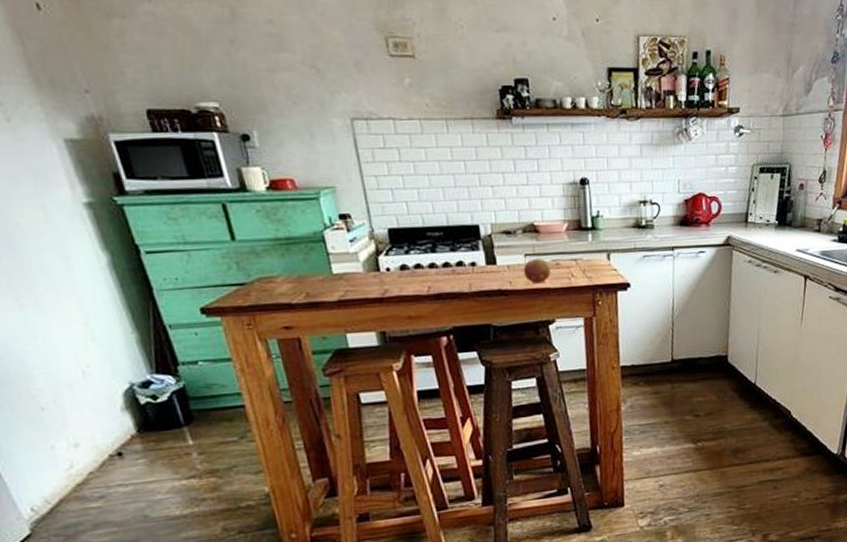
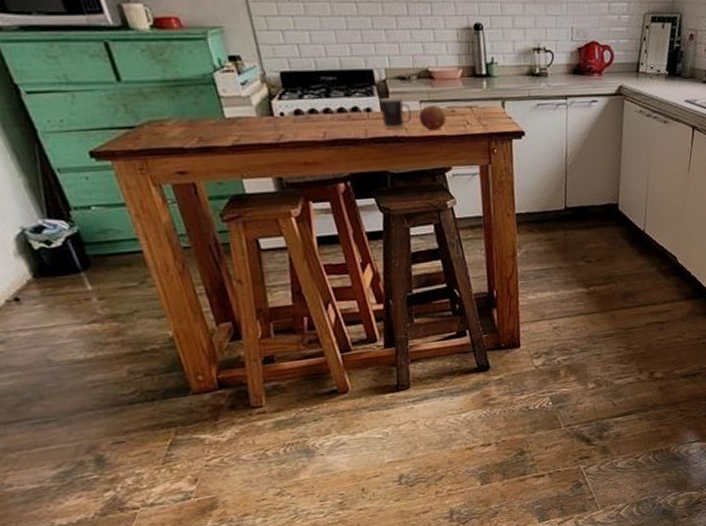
mug: none [484,251,517,284] -> present [379,97,412,131]

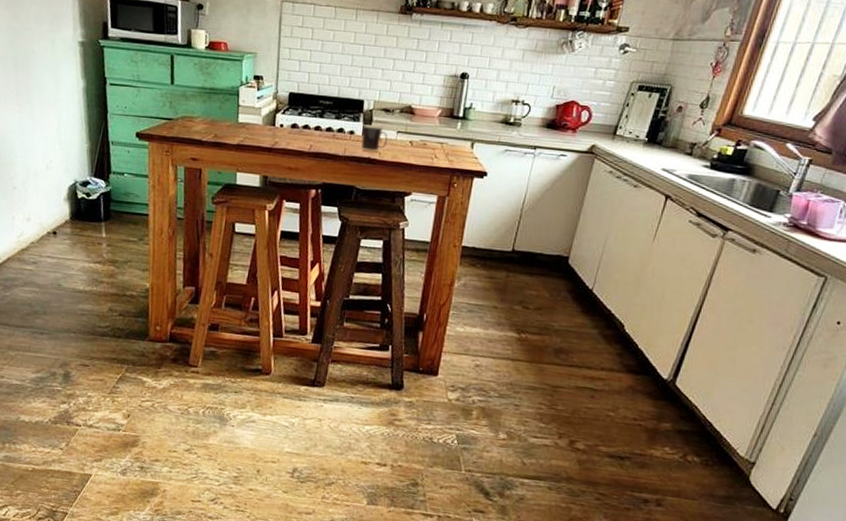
fruit: present [418,105,446,131] -> none [392,136,417,159]

